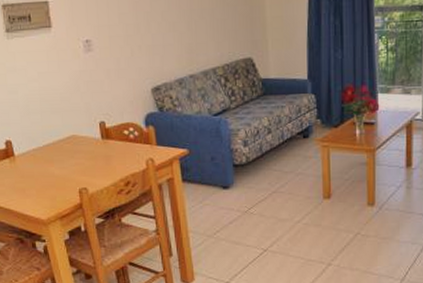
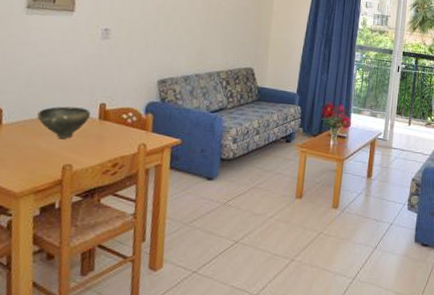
bowl: none [43,129,92,163] -> present [37,106,91,139]

